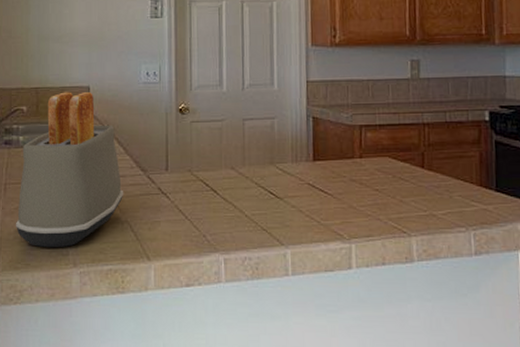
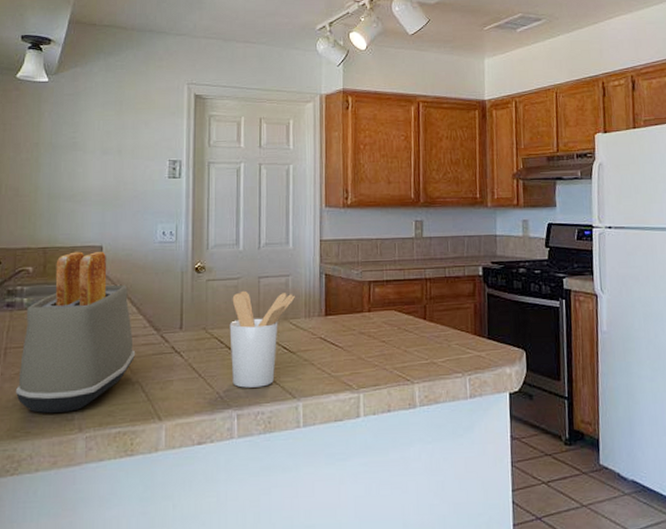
utensil holder: none [214,133,281,232] -> present [229,290,295,388]

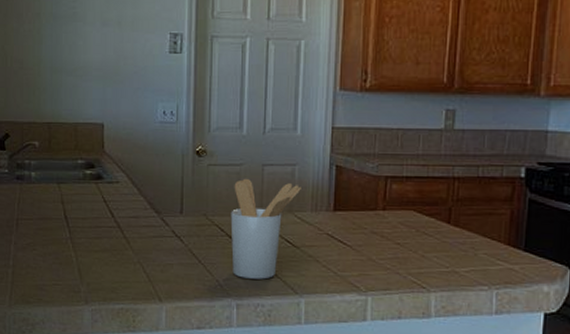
toaster: present [16,251,136,414] -> none [28,128,137,285]

